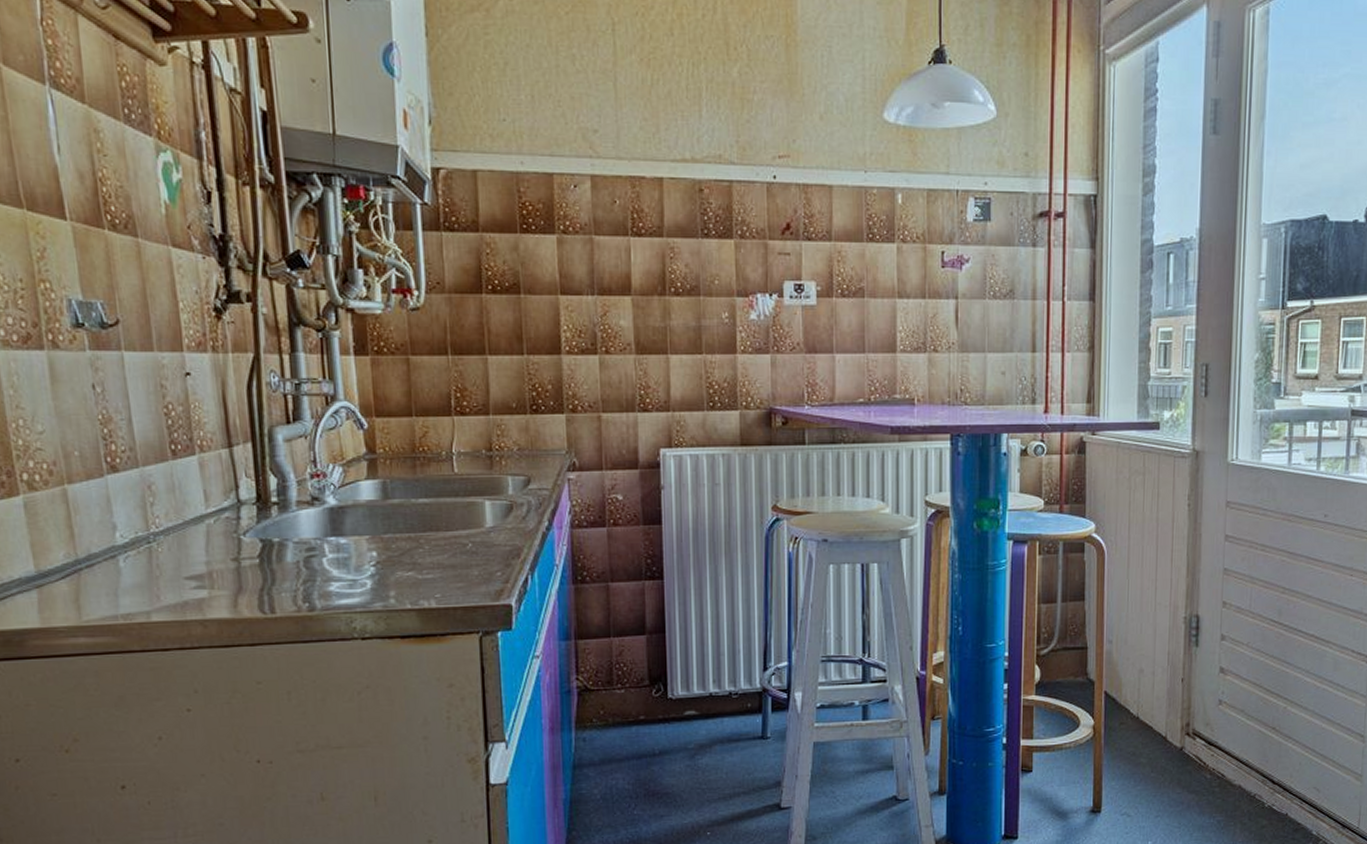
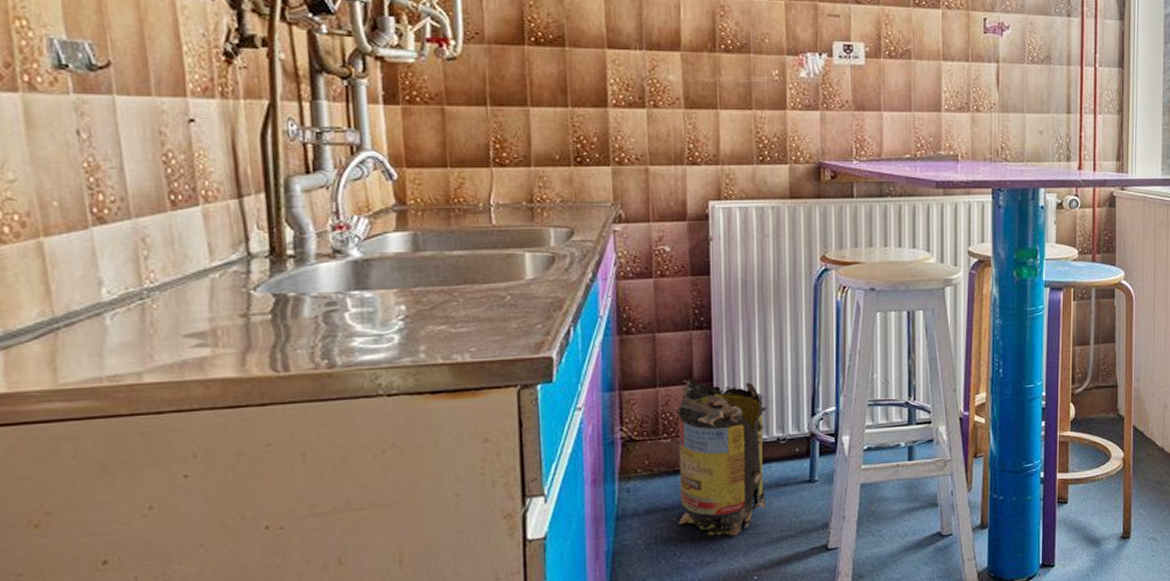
trash can: none [627,628,721,790] -> present [673,377,769,536]

